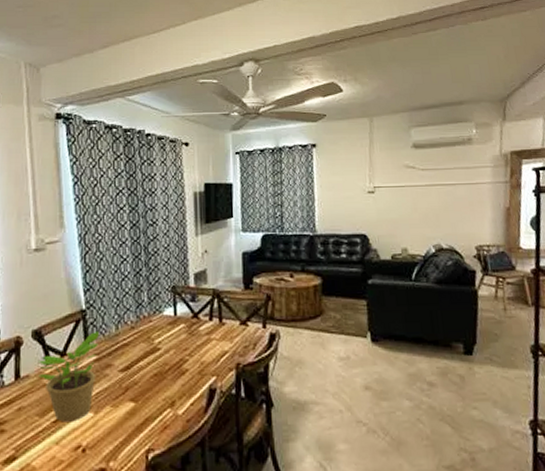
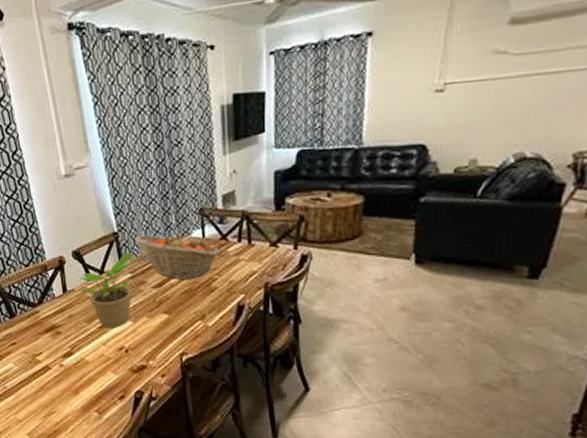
fruit basket: none [103,312,192,361] -> present [134,234,221,279]

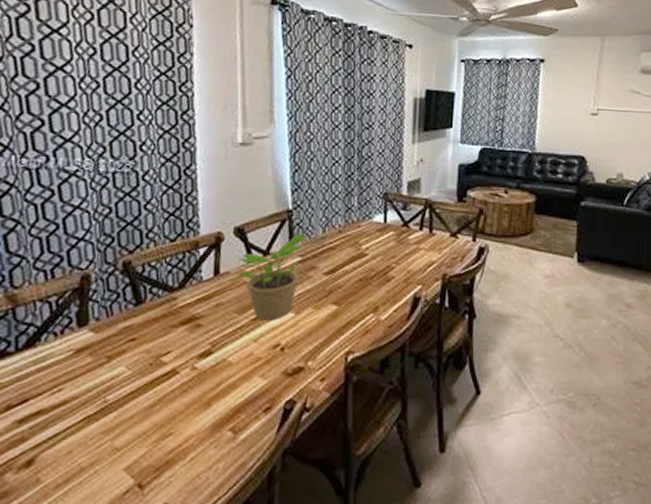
fruit basket: present [134,234,221,279] -> none [310,216,401,267]

